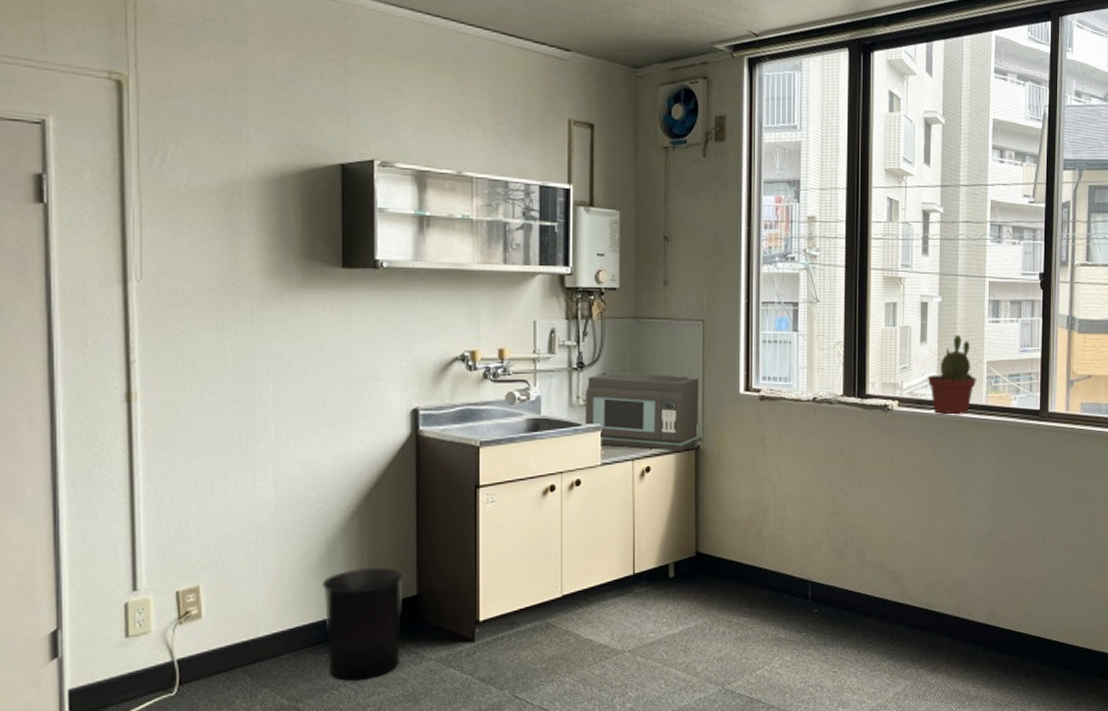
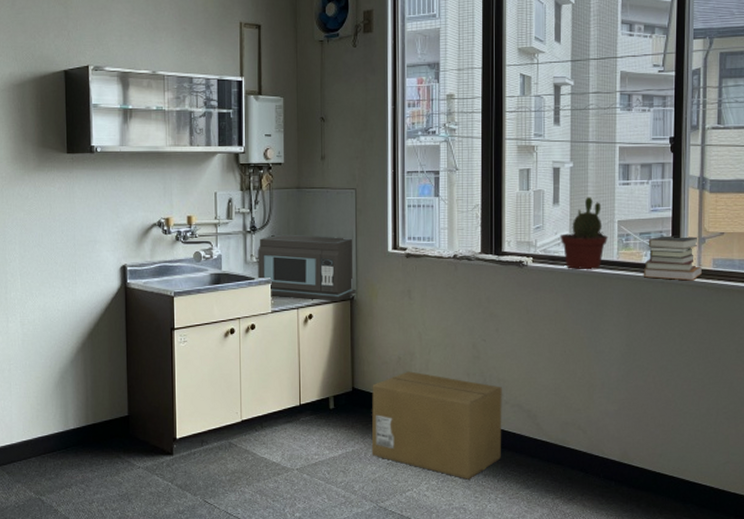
waste bin: present [323,567,405,681] -> none [58,393,119,482]
box: none [717,531,864,653] -> present [371,371,502,480]
books: none [1012,378,1071,426] -> present [643,235,703,281]

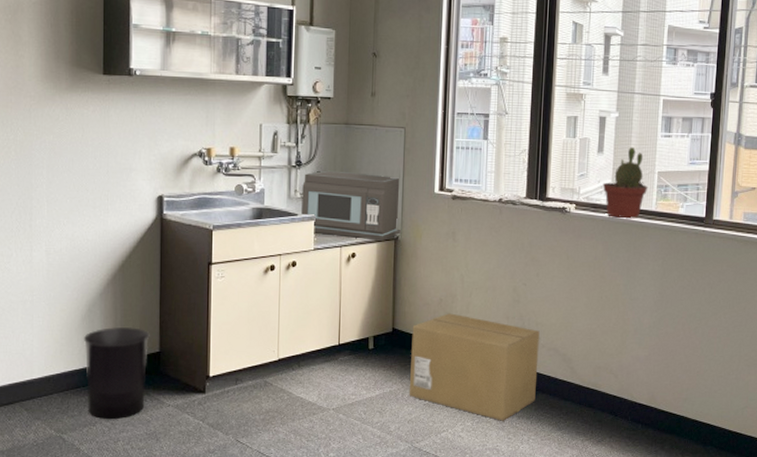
waste bin: none [58,393,119,482] -> present [84,327,150,420]
books: present [643,235,703,281] -> none [678,188,734,233]

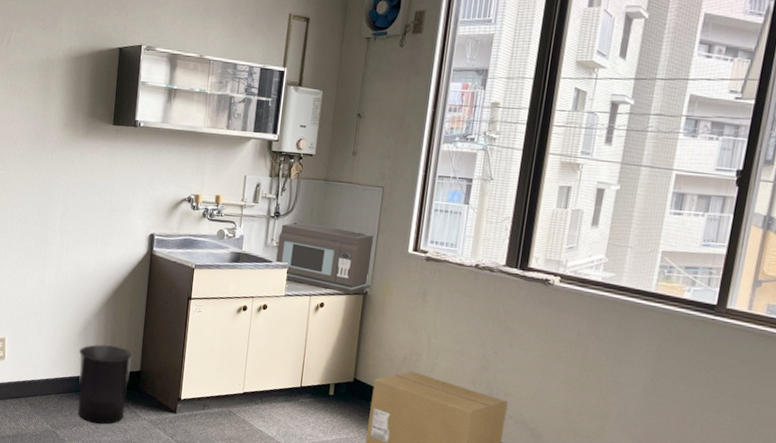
potted cactus: present [602,147,649,218] -> none [593,223,649,298]

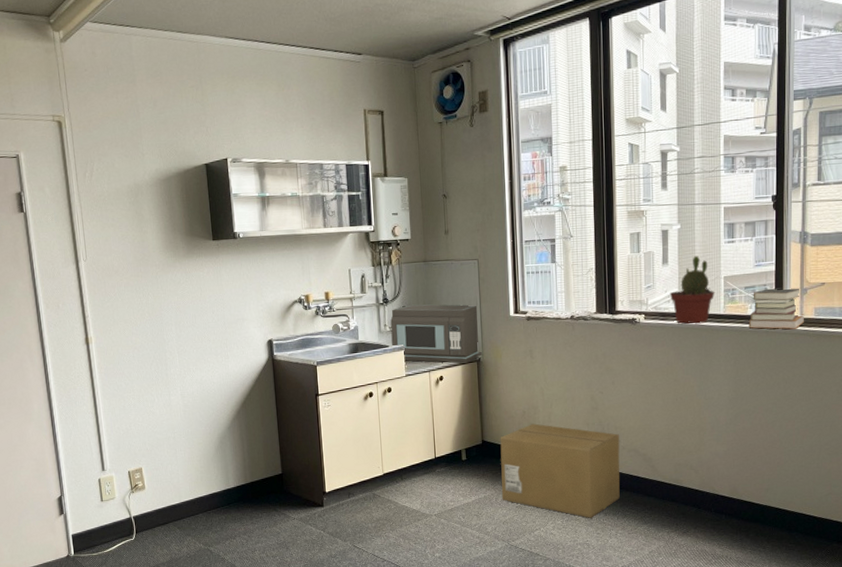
waste bin: present [77,344,133,425] -> none [219,454,274,533]
potted cactus: none [593,223,649,298] -> present [669,256,716,324]
books: none [682,272,755,324] -> present [748,288,805,330]

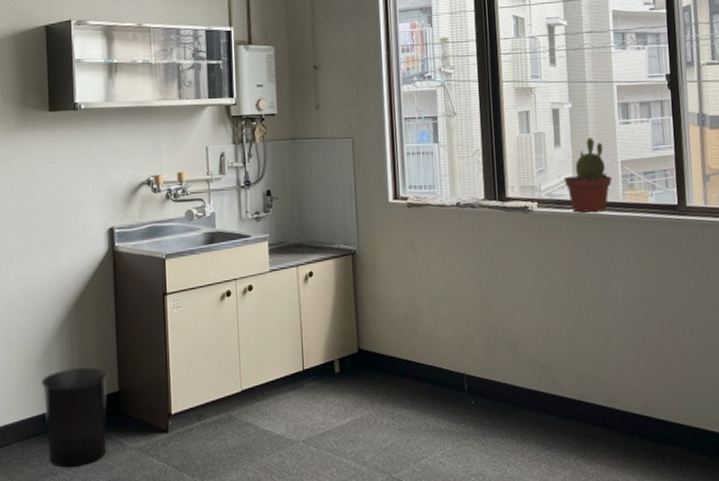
waste bin: none [219,454,274,533] -> present [42,367,108,468]
microwave: present [390,304,482,364] -> none [253,187,358,257]
box: present [500,423,620,518] -> none [379,328,518,443]
books: present [748,288,805,330] -> none [650,174,710,220]

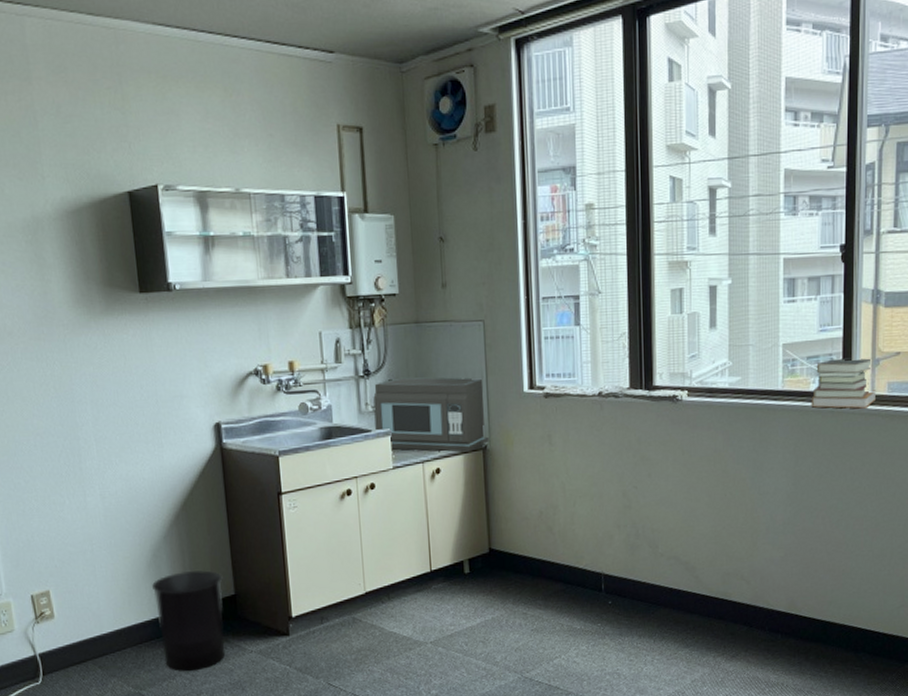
microwave: none [253,187,358,257] -> present [373,377,489,452]
potted cactus: present [563,138,613,213] -> none [717,318,773,402]
books: none [650,174,710,220] -> present [811,358,877,409]

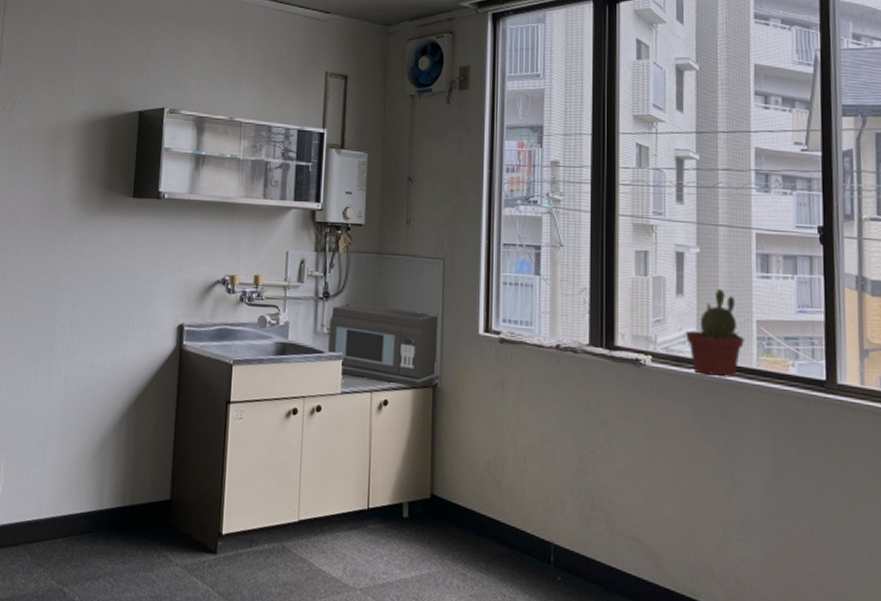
waste bin: present [152,570,226,671] -> none [91,467,162,576]
potted cactus: none [717,318,773,402] -> present [685,289,746,377]
books: present [811,358,877,409] -> none [790,343,868,402]

